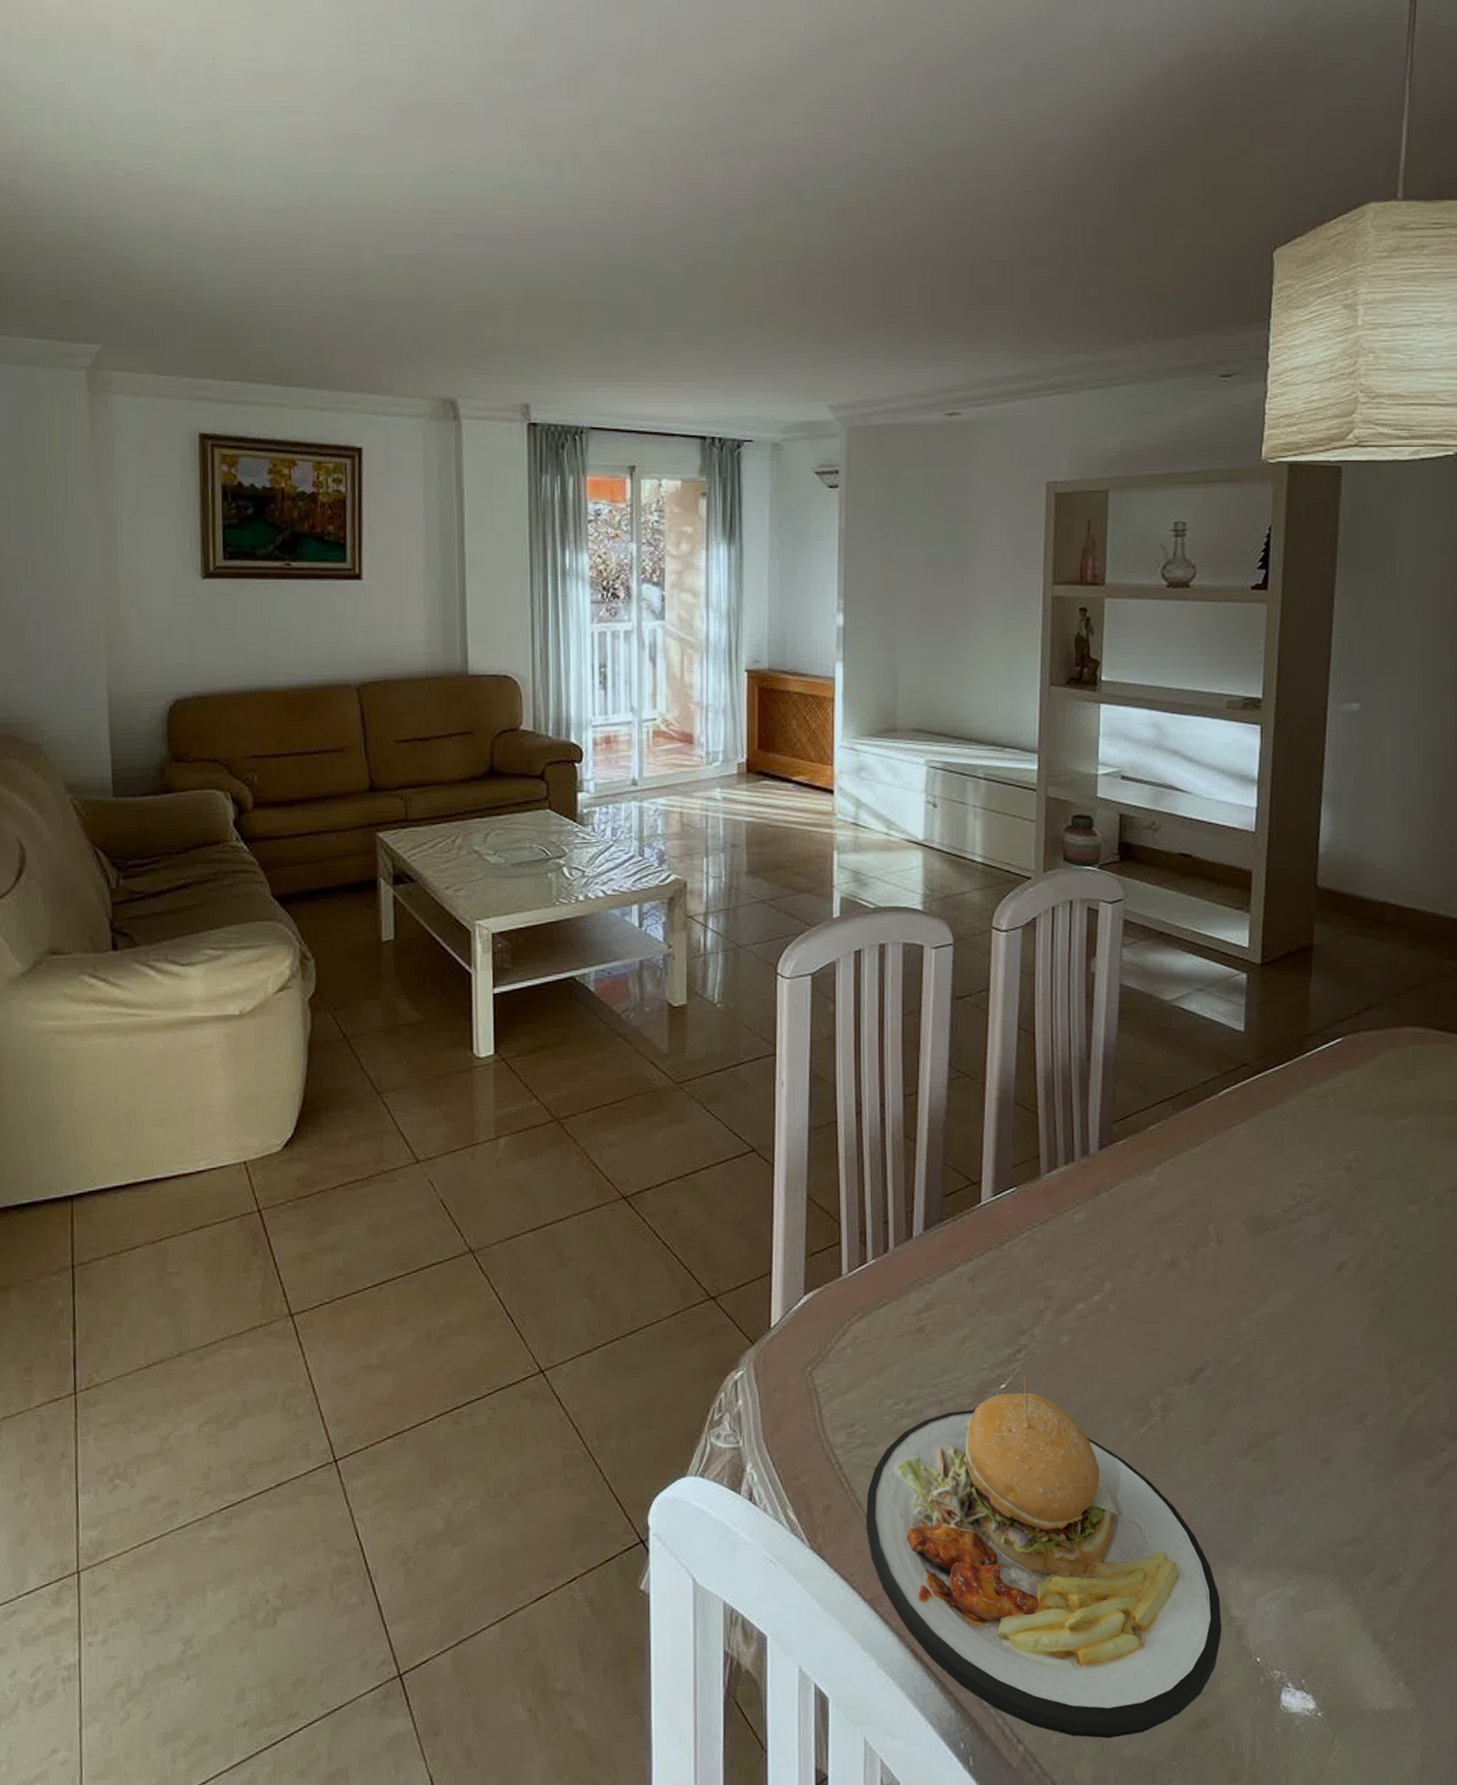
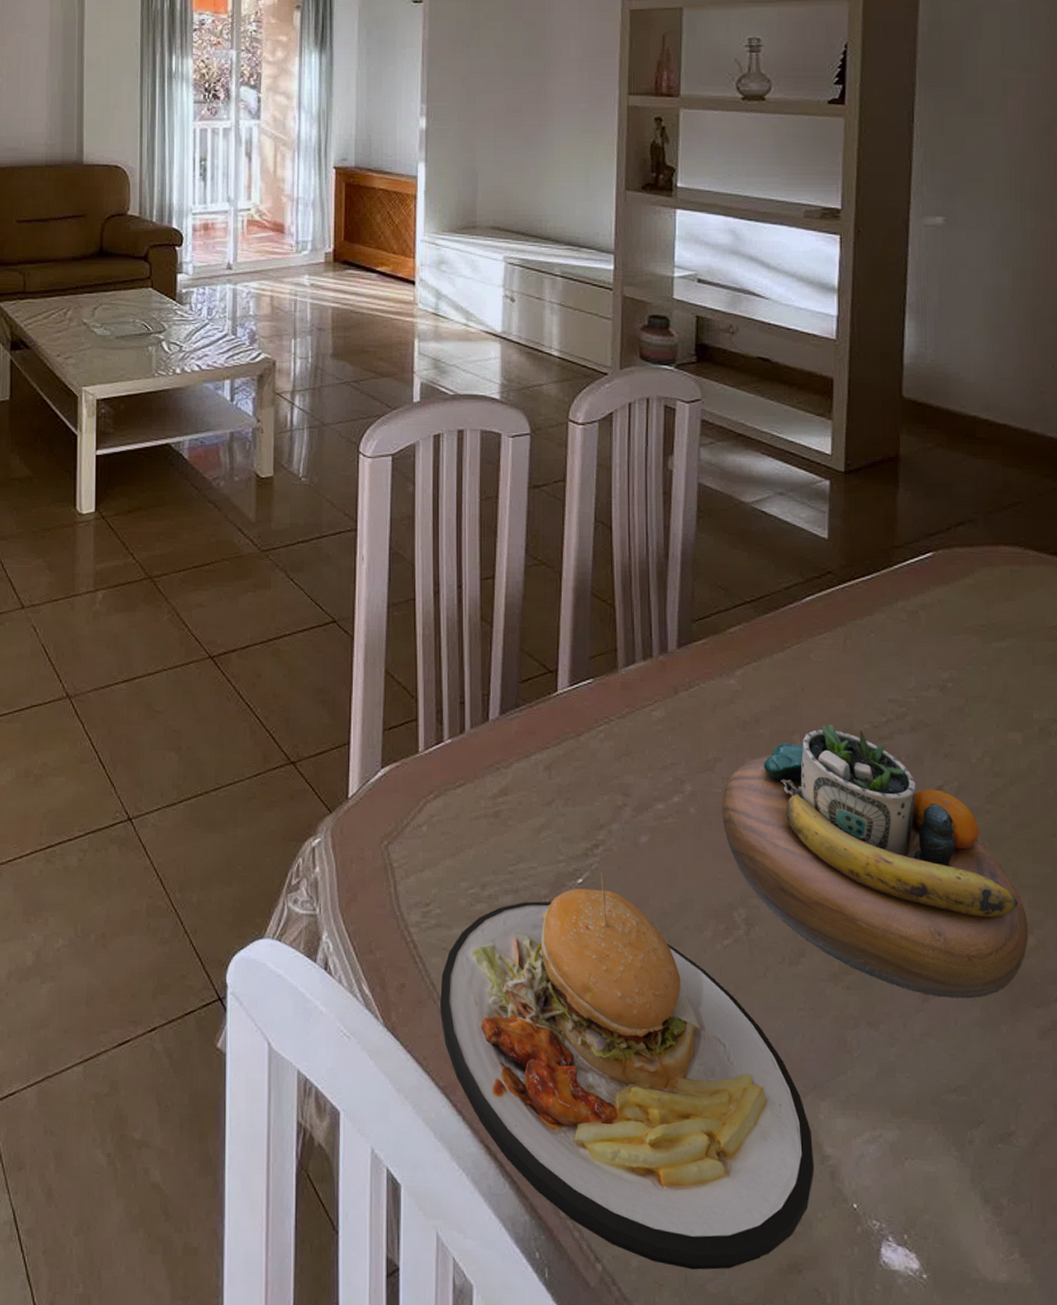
decorative bowl: none [1140,1211,1420,1459] -> present [722,724,1029,999]

